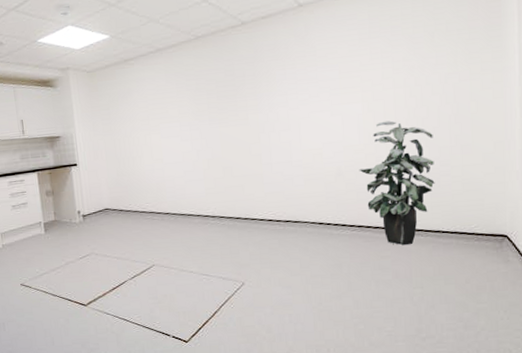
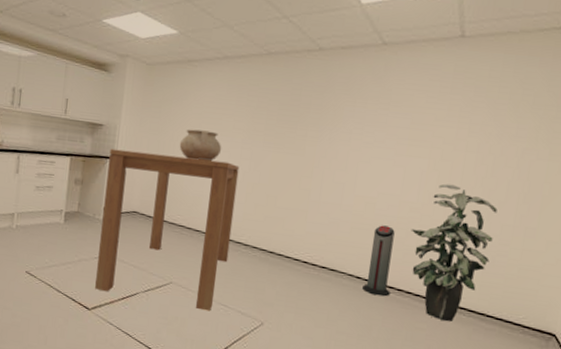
dining table: none [71,145,200,287] -> present [95,148,240,312]
ceramic pot: none [133,120,173,151] -> present [179,129,222,161]
air purifier: none [326,171,352,236] -> present [362,225,395,297]

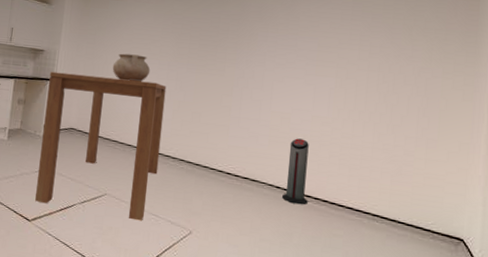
indoor plant: present [411,183,498,322] -> none [323,100,400,228]

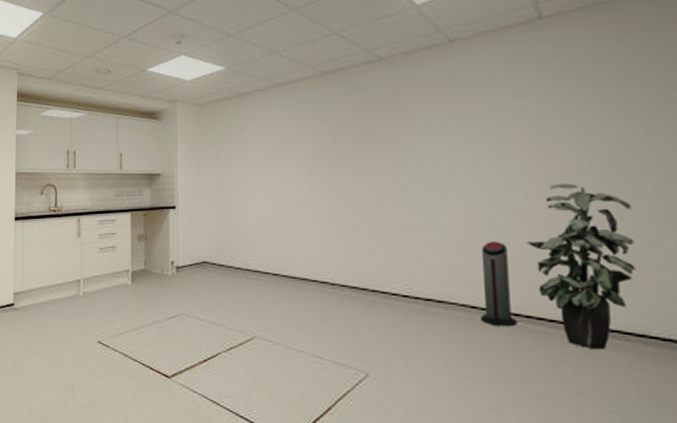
dining table: present [35,71,167,221] -> none [170,194,315,366]
ceramic pot: present [112,53,151,82] -> none [242,164,289,197]
indoor plant: none [323,100,400,228] -> present [526,183,636,349]

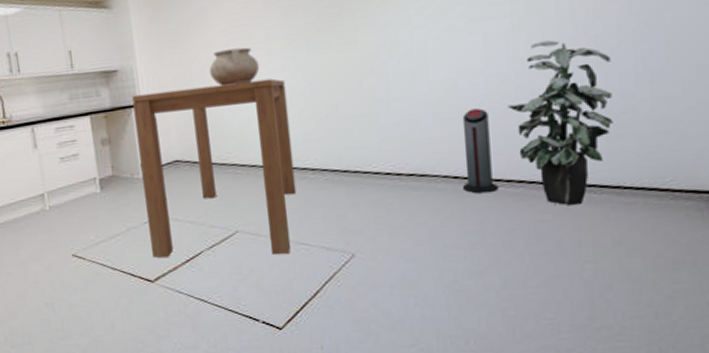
dining table: none [170,194,315,366] -> present [132,78,297,258]
ceramic pot: none [242,164,289,197] -> present [209,47,260,86]

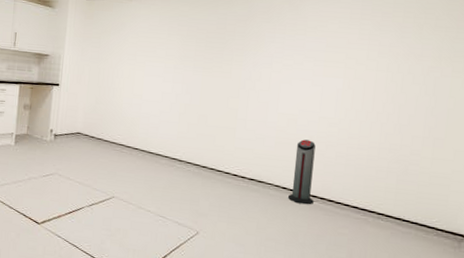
dining table: present [132,78,297,258] -> none [44,76,173,223]
ceramic pot: present [209,47,260,86] -> none [118,57,157,86]
indoor plant: present [507,40,613,205] -> none [330,100,408,226]

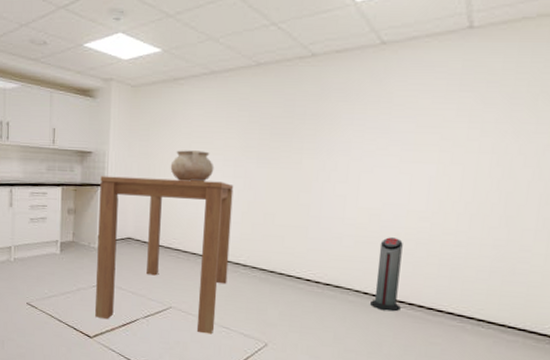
dining table: none [44,76,173,223] -> present [95,176,234,335]
ceramic pot: none [118,57,157,86] -> present [170,150,214,182]

